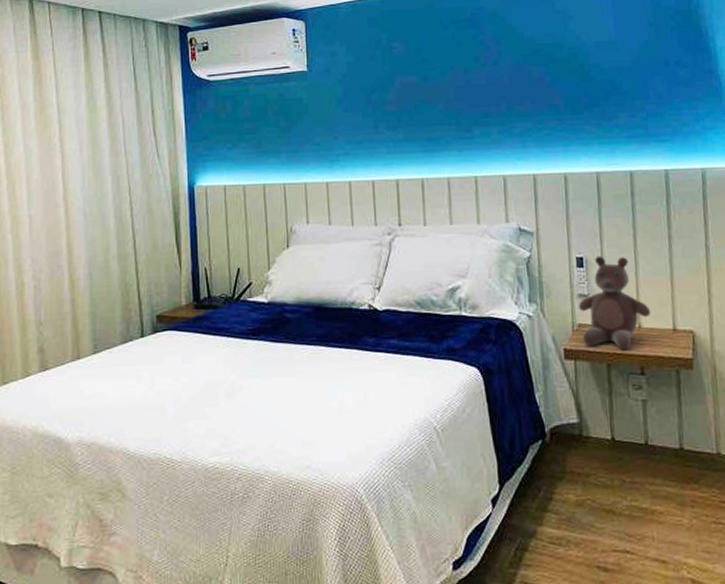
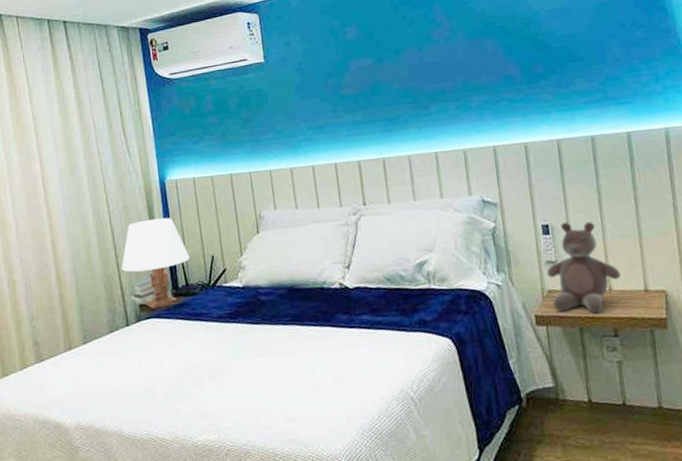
table lamp: none [141,225,214,321] -> present [121,217,190,309]
books: none [148,284,194,316] -> present [130,274,173,305]

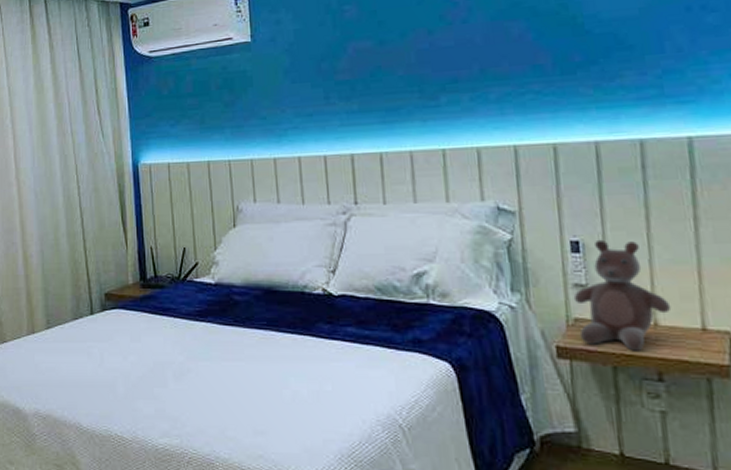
table lamp: present [121,217,190,309] -> none [89,203,160,299]
books: present [130,274,173,305] -> none [96,262,141,294]

